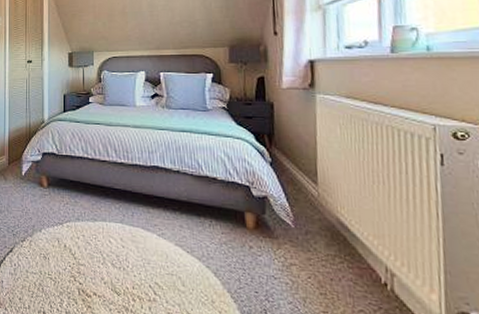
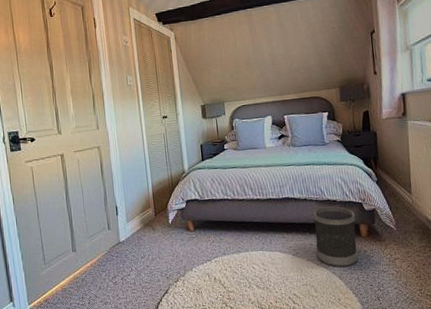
wastebasket: none [186,184,241,263] -> present [313,206,358,267]

